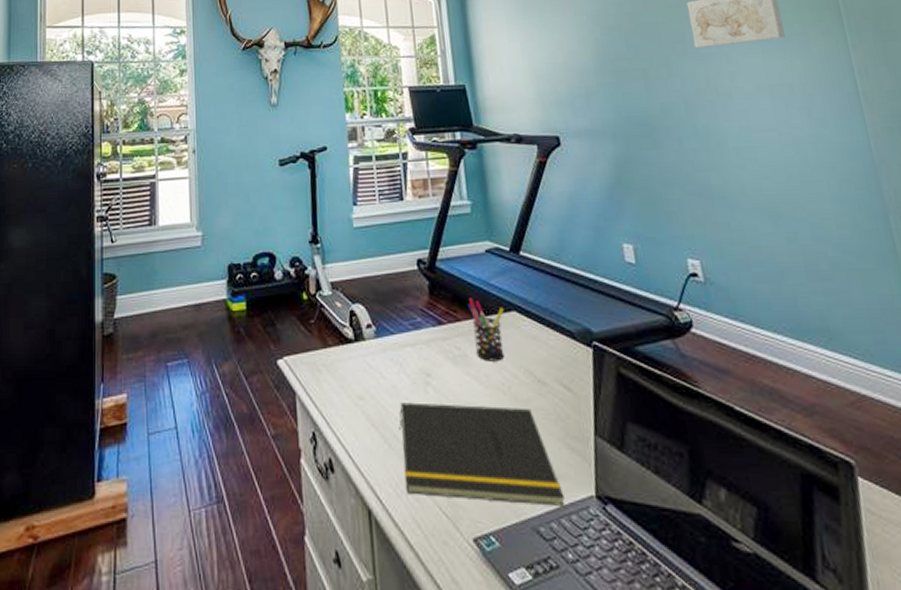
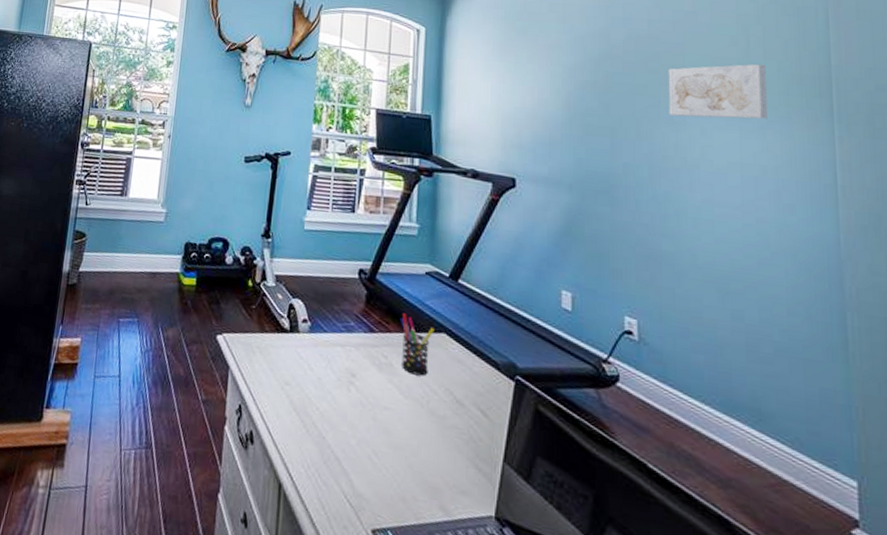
notepad: present [399,402,565,506] -> none [316,395,464,520]

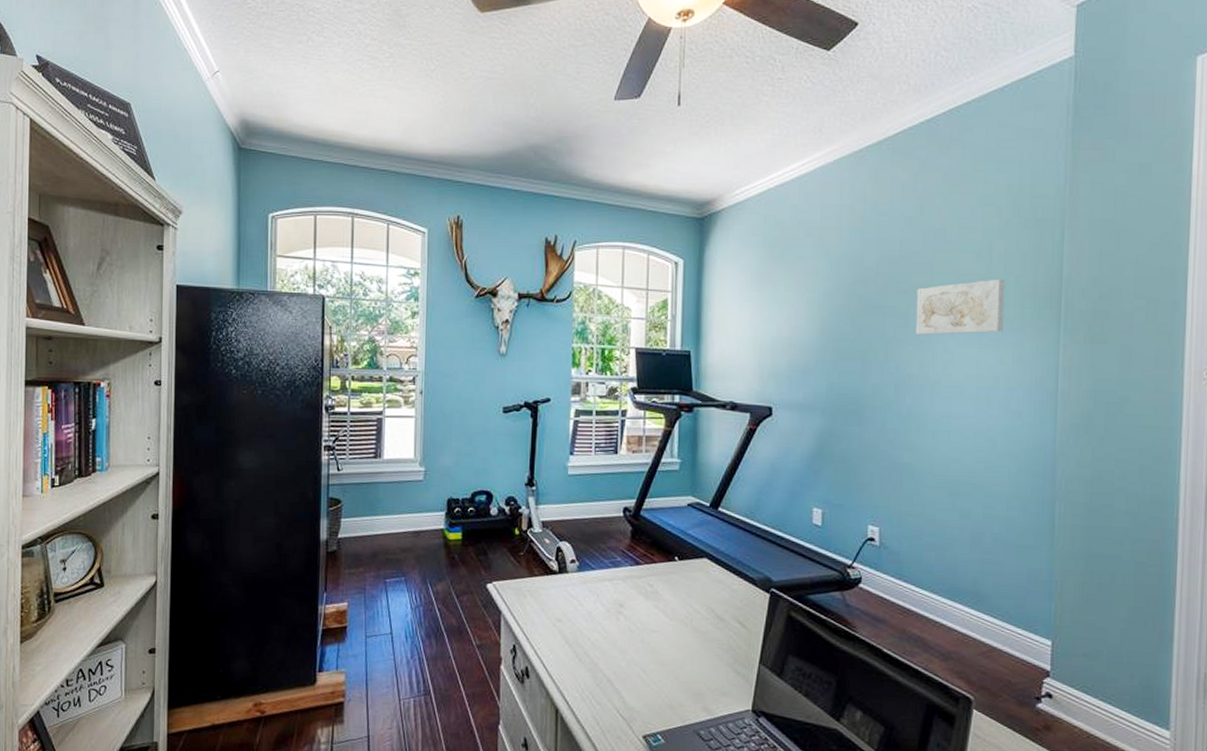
pen holder: present [400,313,435,376] -> none [664,544,697,599]

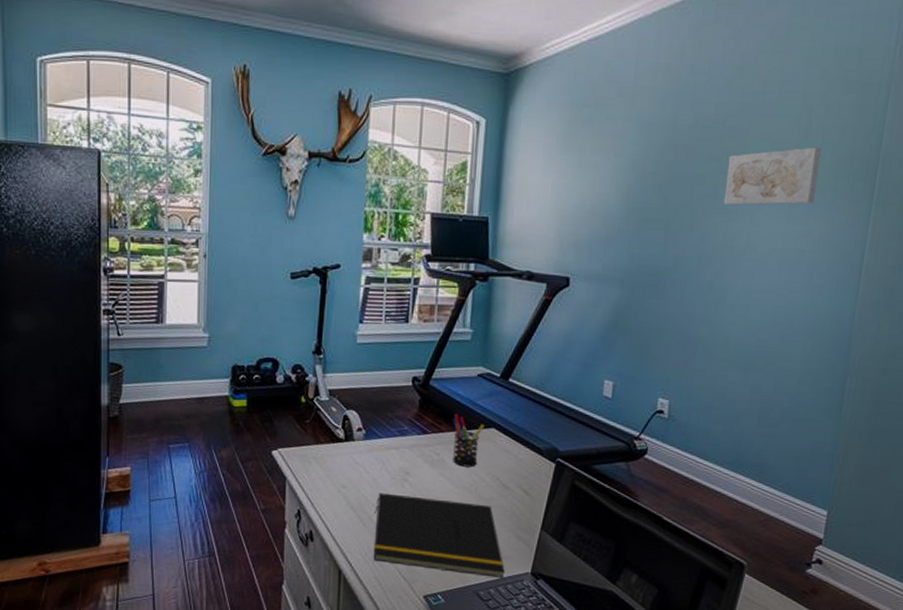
notepad: none [590,626,725,716] -> present [373,493,505,578]
pen holder: none [664,544,697,599] -> present [452,414,485,467]

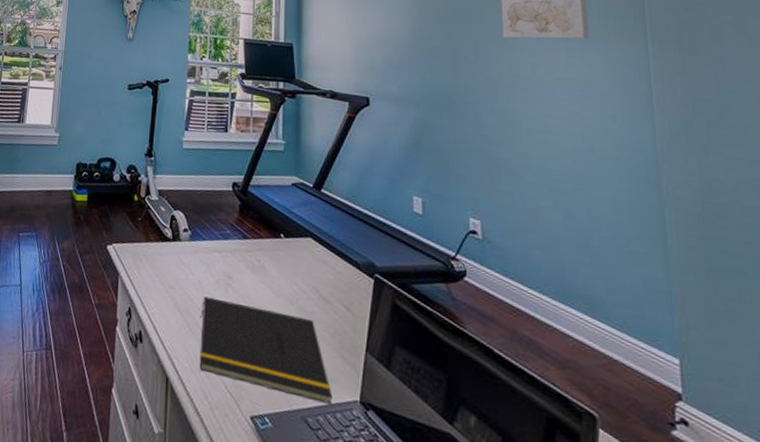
pen holder: present [452,414,485,467] -> none [270,221,301,277]

